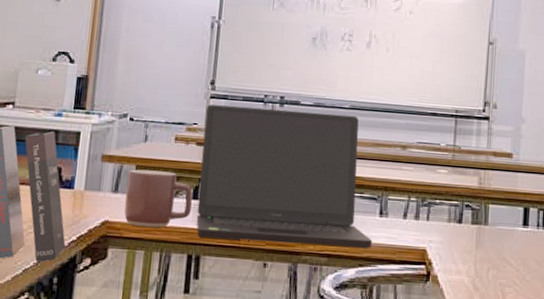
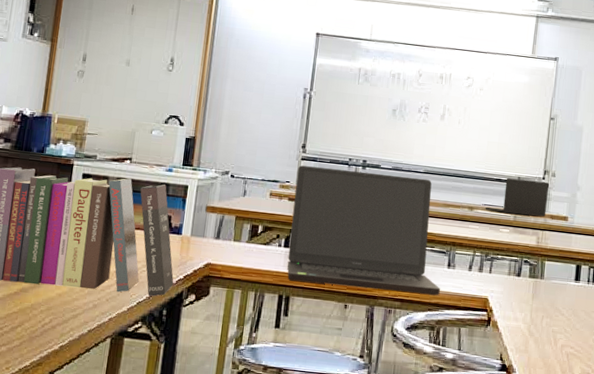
mug: present [124,169,193,228] -> none [224,219,284,271]
laptop: none [419,111,490,155] -> present [485,178,549,217]

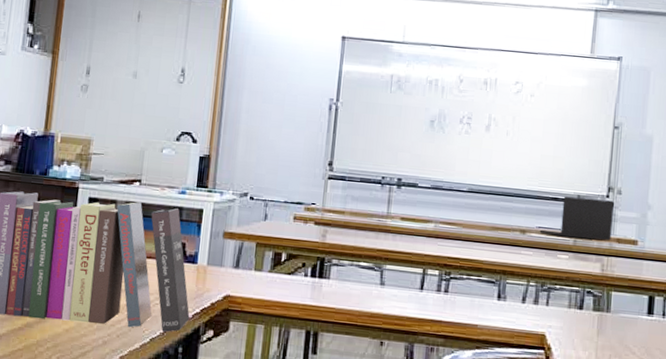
laptop: present [287,165,441,295] -> none [314,185,490,331]

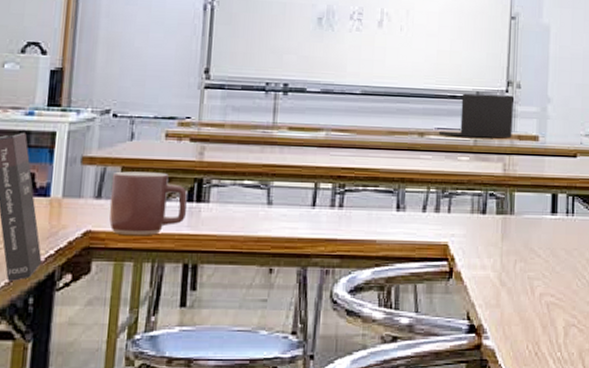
mug: none [245,246,311,304] -> present [109,171,187,236]

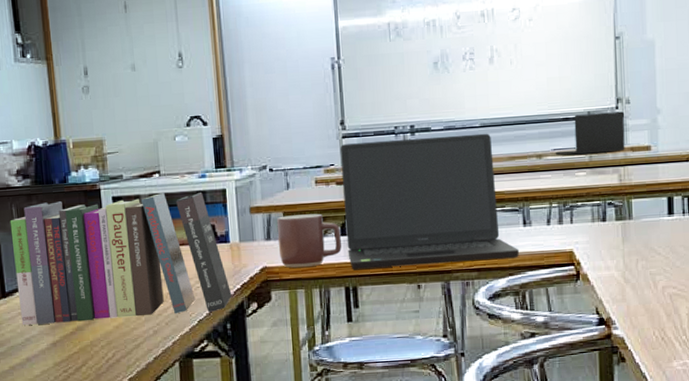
laptop: none [192,95,390,246] -> present [340,133,520,269]

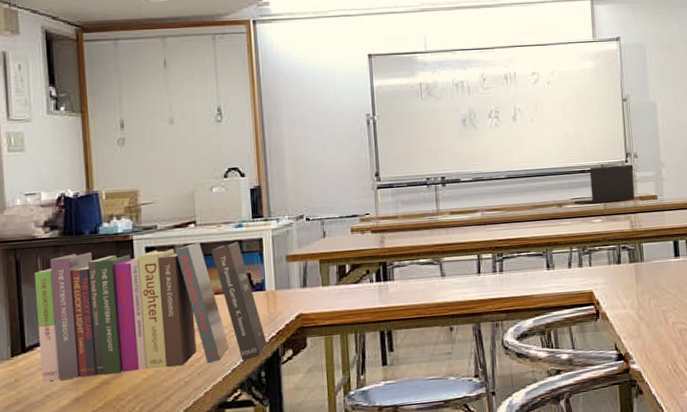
mug: present [276,213,342,268] -> none [312,260,377,314]
laptop: present [340,133,520,269] -> none [375,184,544,314]

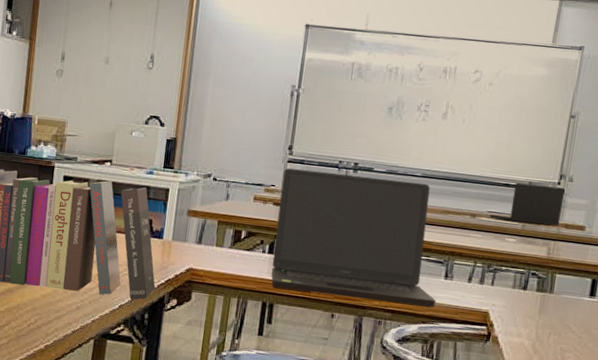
laptop: none [375,184,544,314] -> present [271,168,437,307]

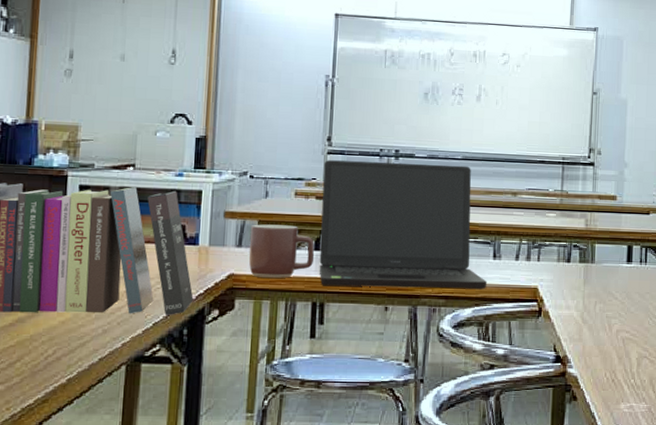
mug: none [207,224,269,277] -> present [248,224,315,279]
laptop: present [489,182,565,226] -> none [529,159,595,198]

